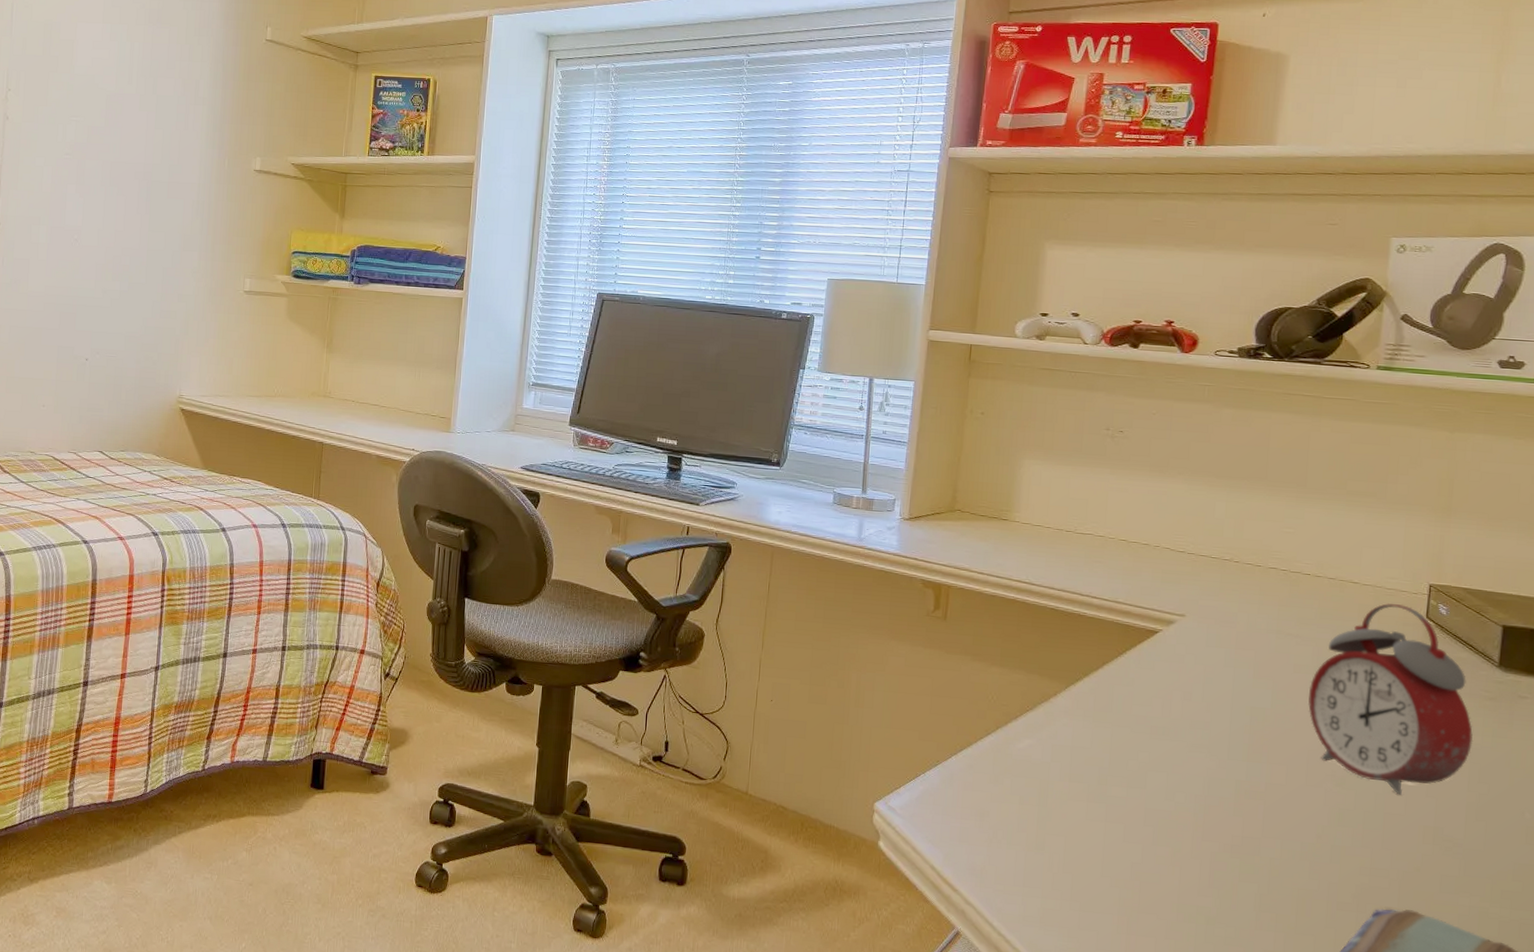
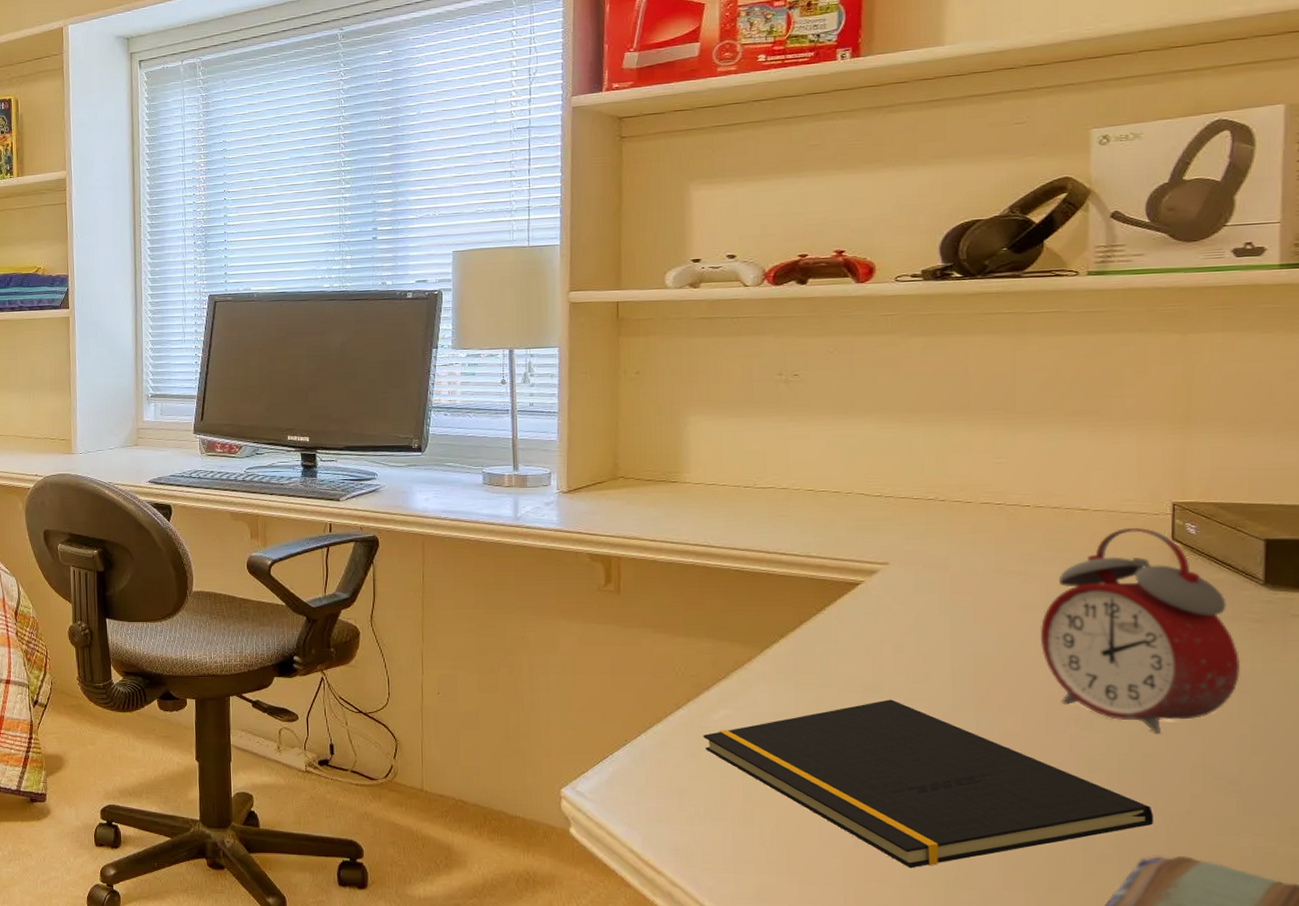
notepad: none [1007,742,1390,904] -> present [703,699,1154,869]

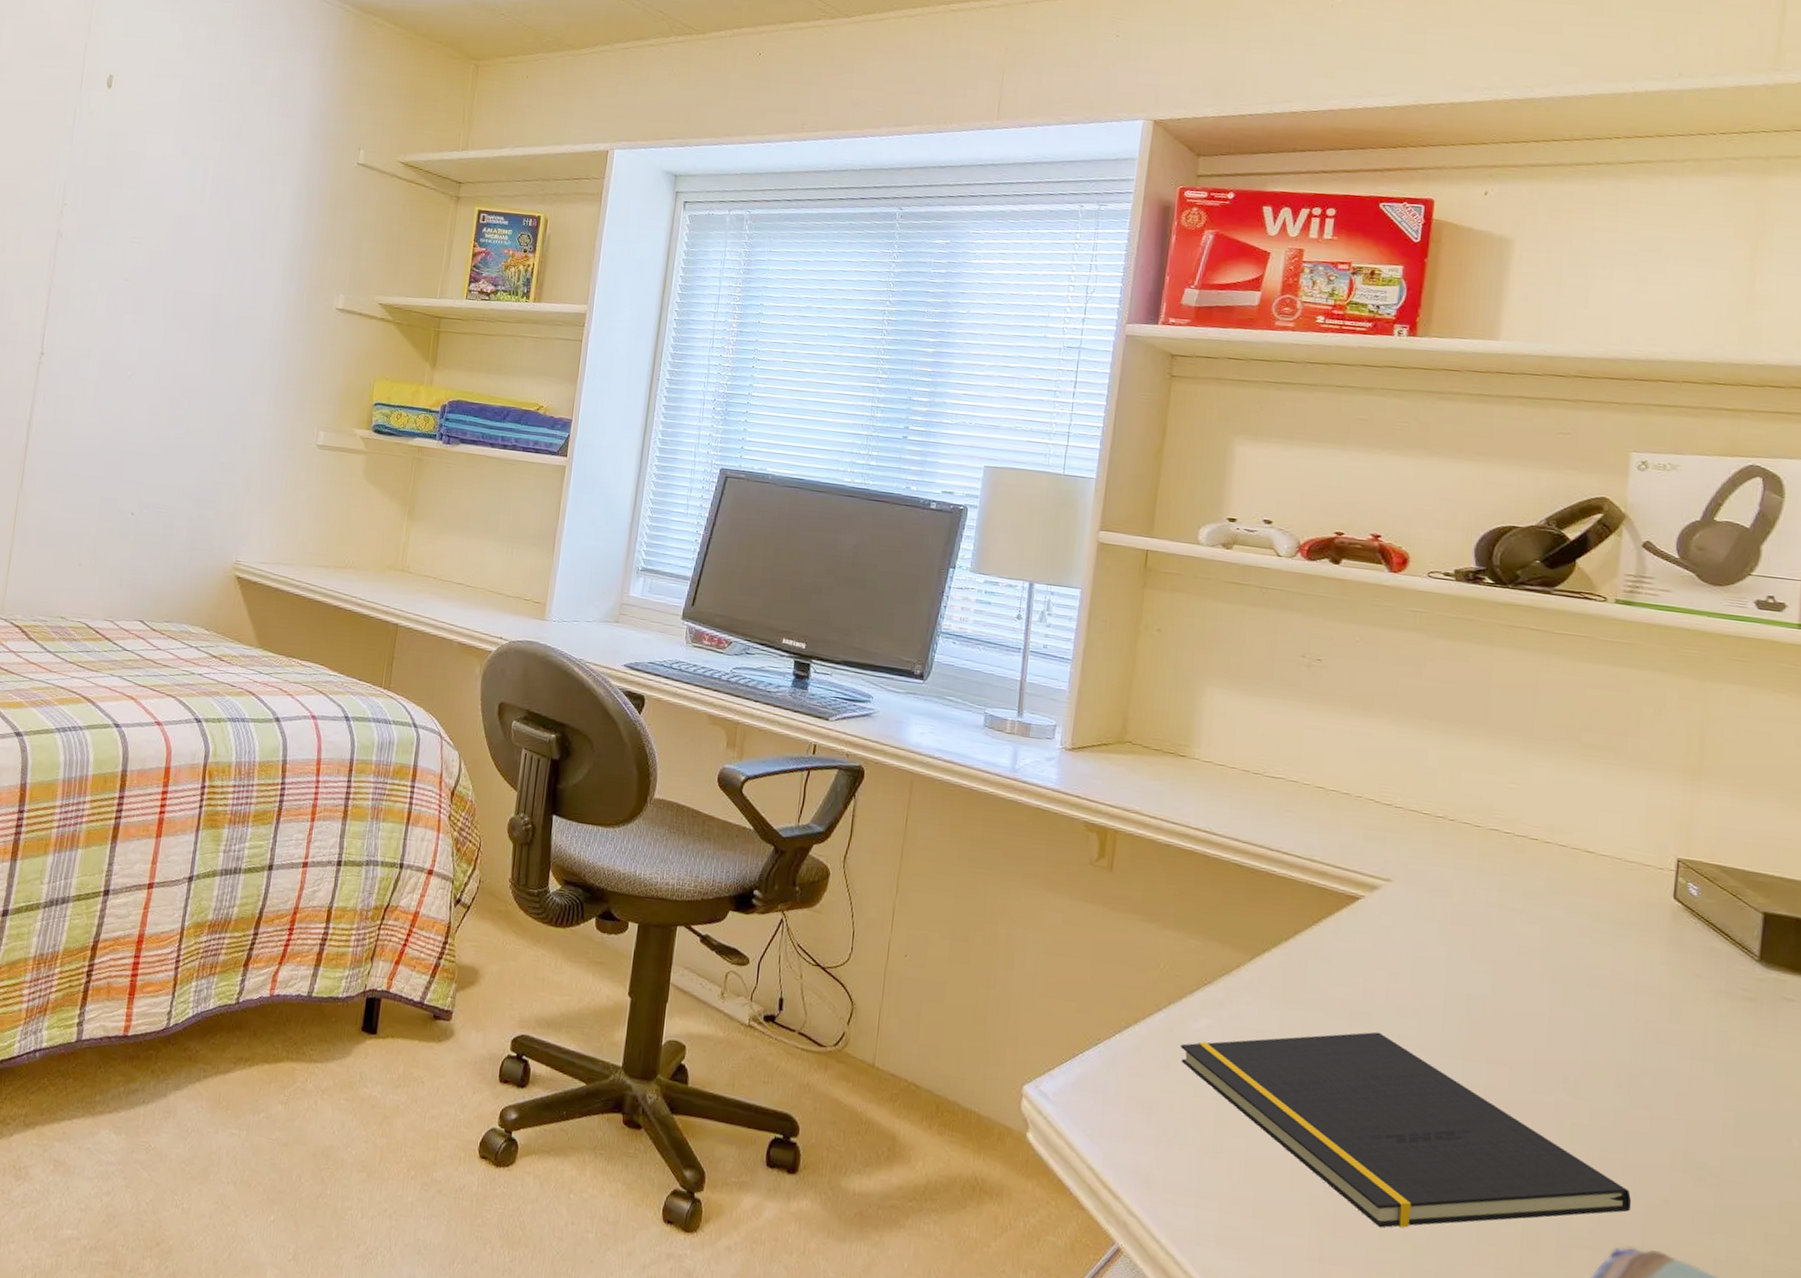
alarm clock: present [1041,528,1241,734] -> none [1535,879,1730,1110]

